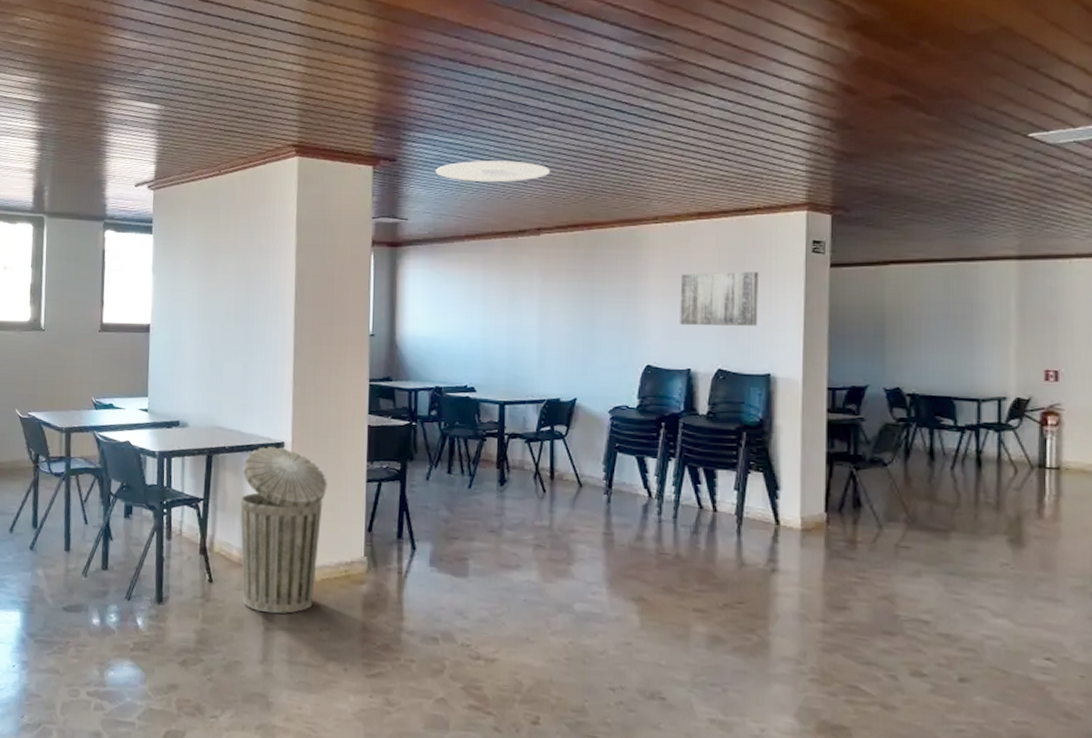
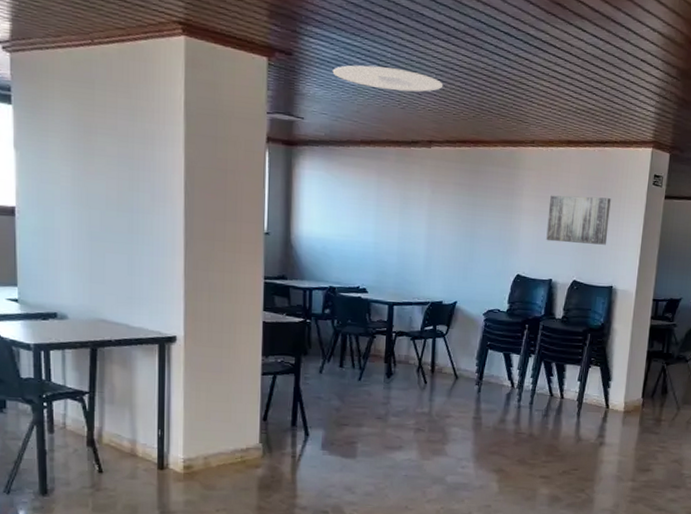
trash can: present [240,447,327,614] -> none [130,340,222,499]

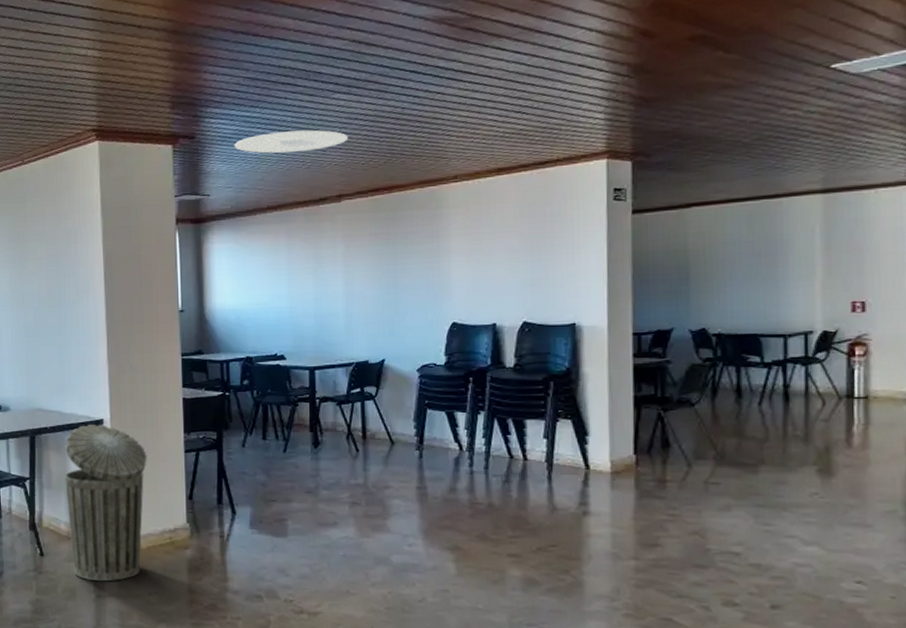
trash can: none [130,340,222,499] -> present [65,425,147,582]
wall art: present [546,195,611,245] -> none [482,223,562,282]

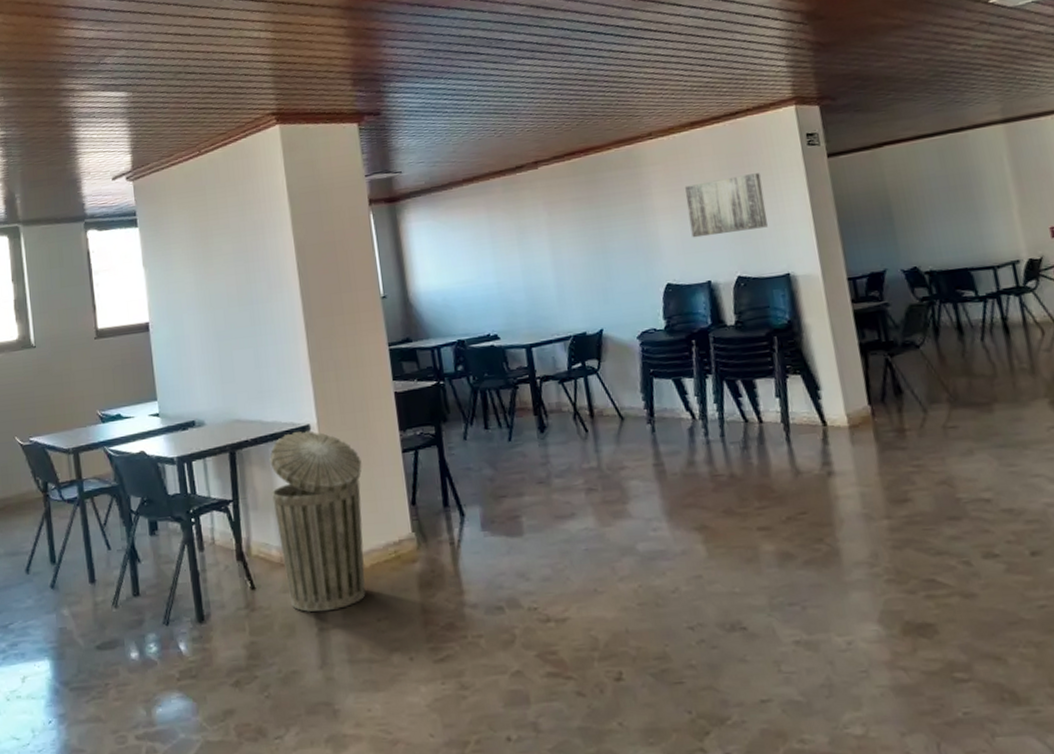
ceiling light: present [234,129,349,154] -> none [422,96,538,125]
wall art: none [482,223,562,282] -> present [684,173,768,238]

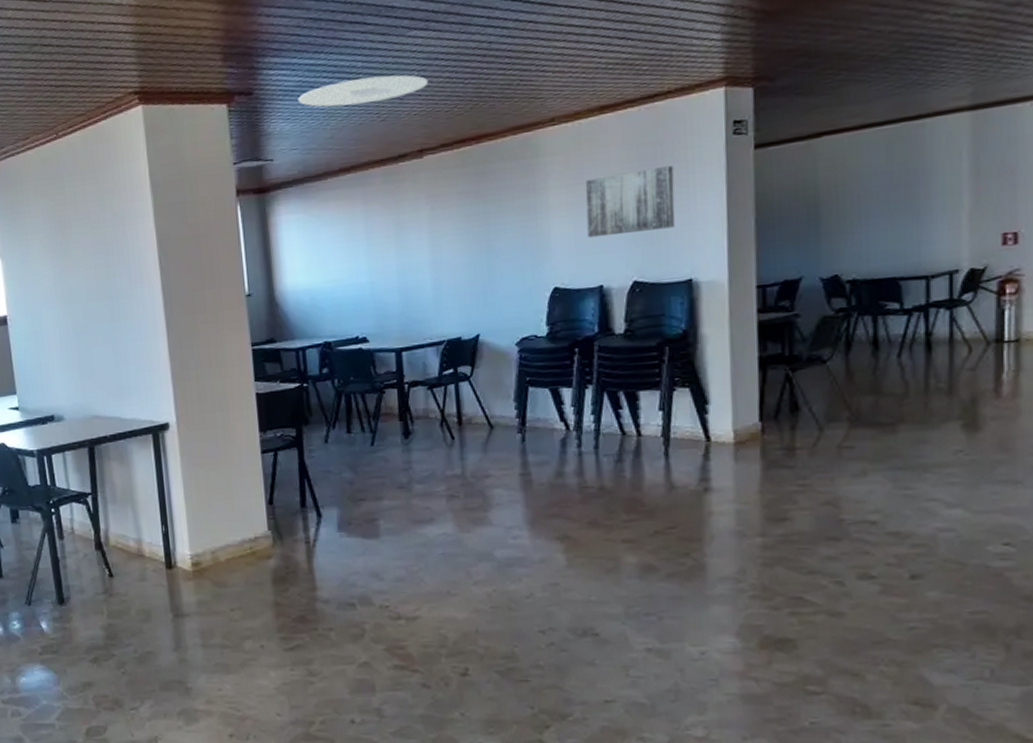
trash can: present [269,430,366,612] -> none [128,429,221,600]
ceiling light: none [422,96,538,125] -> present [298,74,429,107]

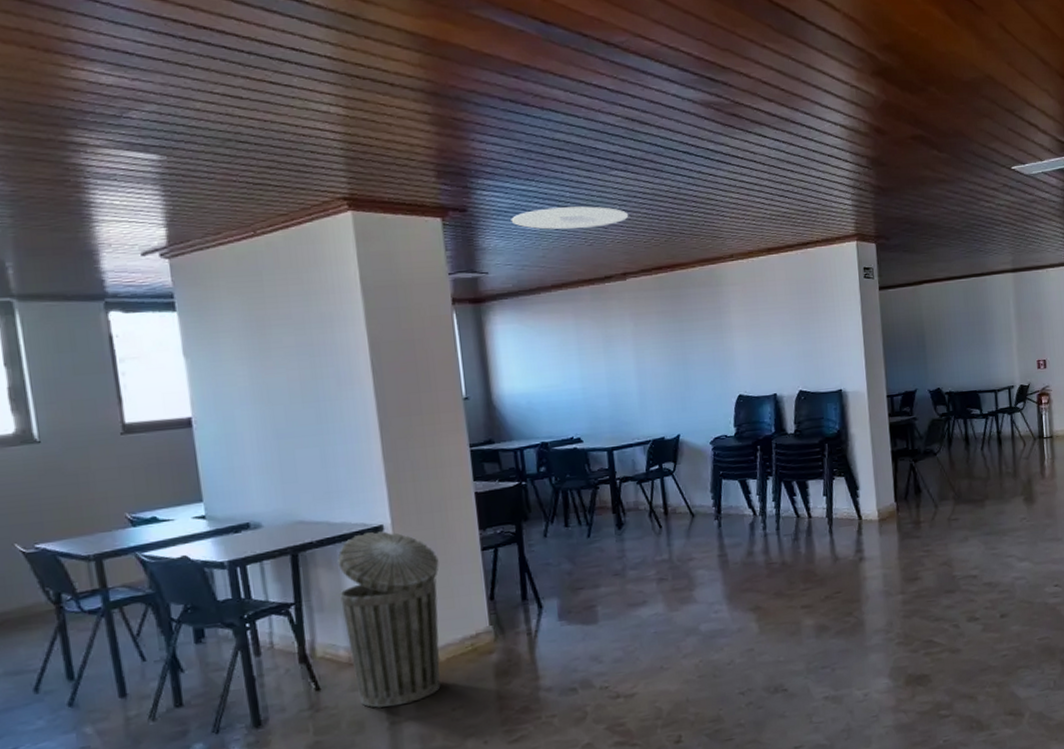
trash can: none [128,429,221,600] -> present [337,531,441,708]
wall art: present [585,166,676,238] -> none [759,299,827,355]

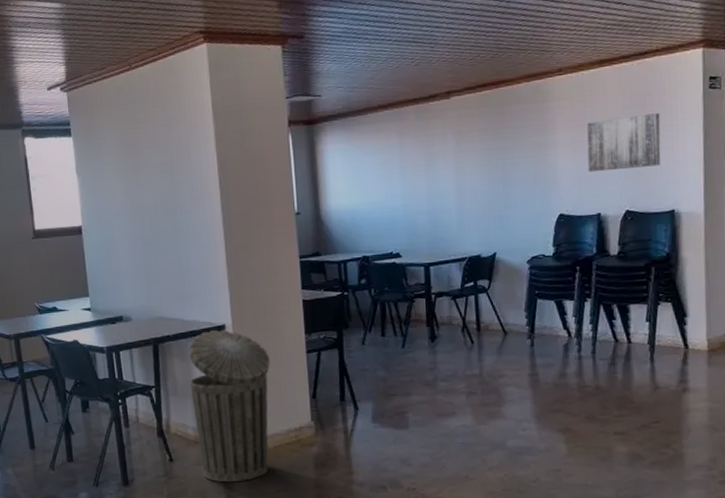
ceiling light: present [511,205,629,230] -> none [343,26,456,52]
wall art: none [759,299,827,355] -> present [586,113,661,173]

